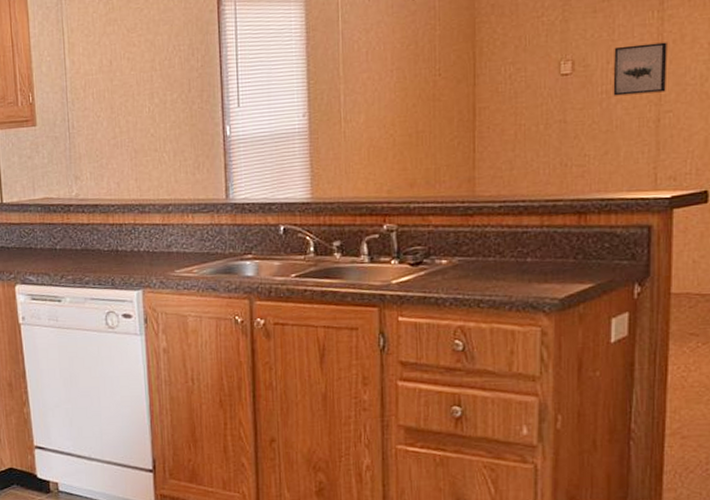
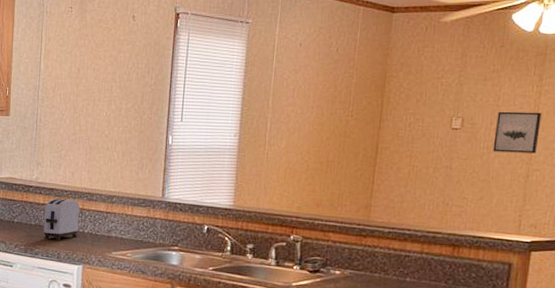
toaster: none [90,214,133,265] -> present [43,198,80,240]

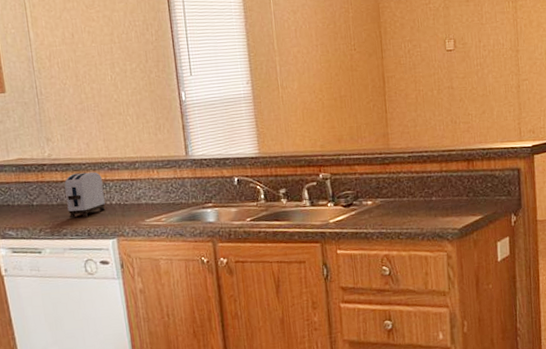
wall art: present [493,111,542,154] -> none [483,26,522,68]

